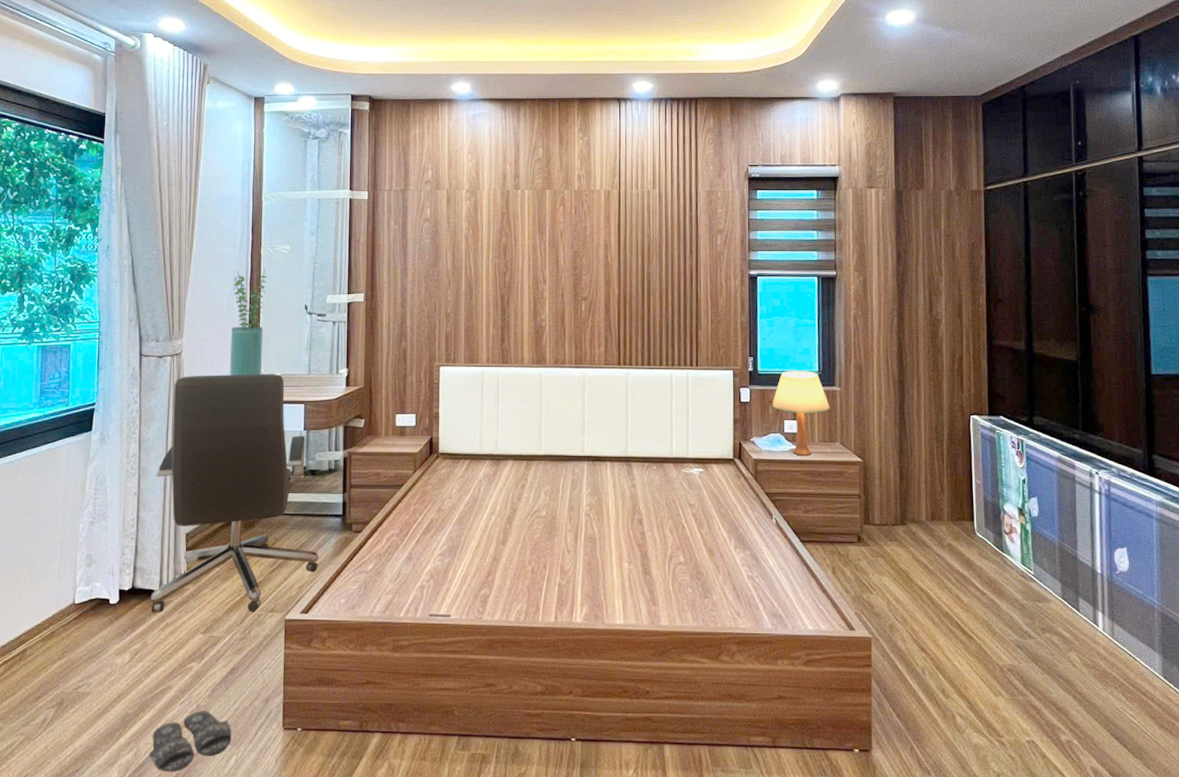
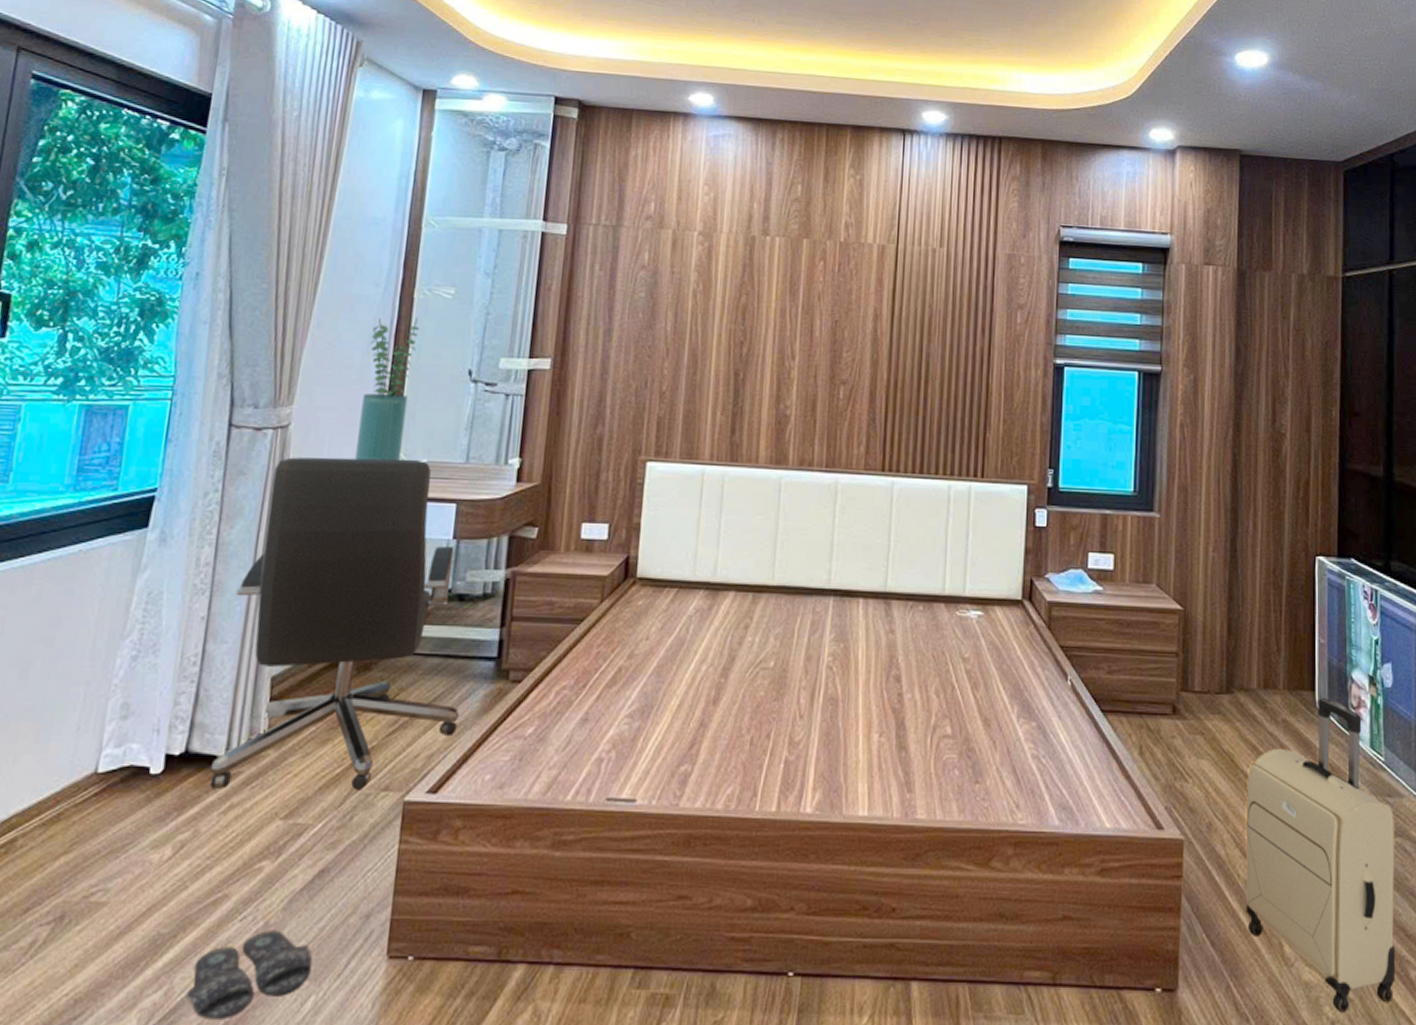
table lamp: present [772,370,830,456] -> none [1074,488,1146,600]
suitcase: none [920,525,1049,768] -> present [1245,697,1396,1014]

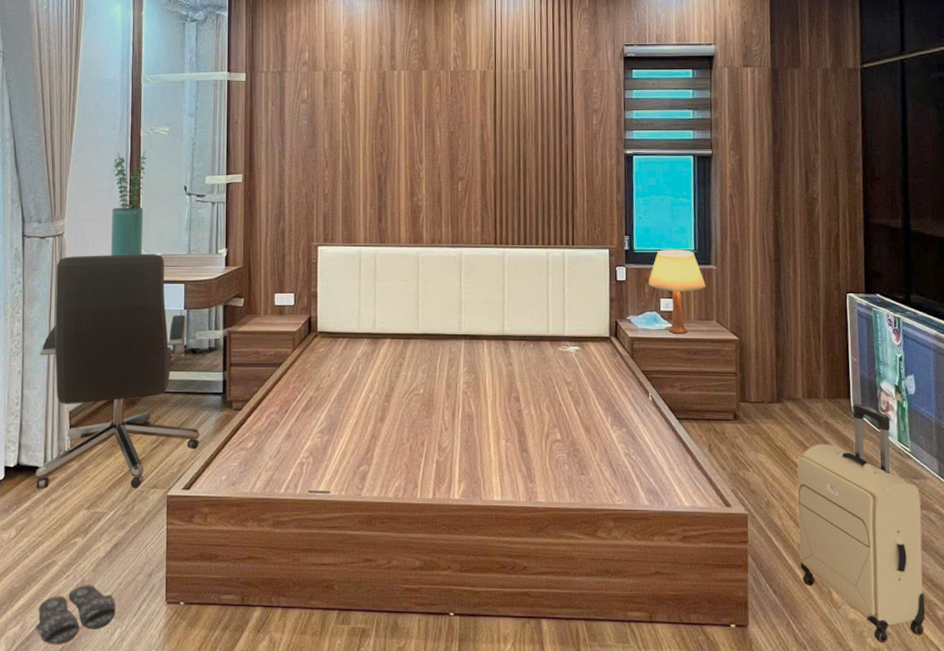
table lamp: none [1074,488,1146,600] -> present [648,248,706,334]

